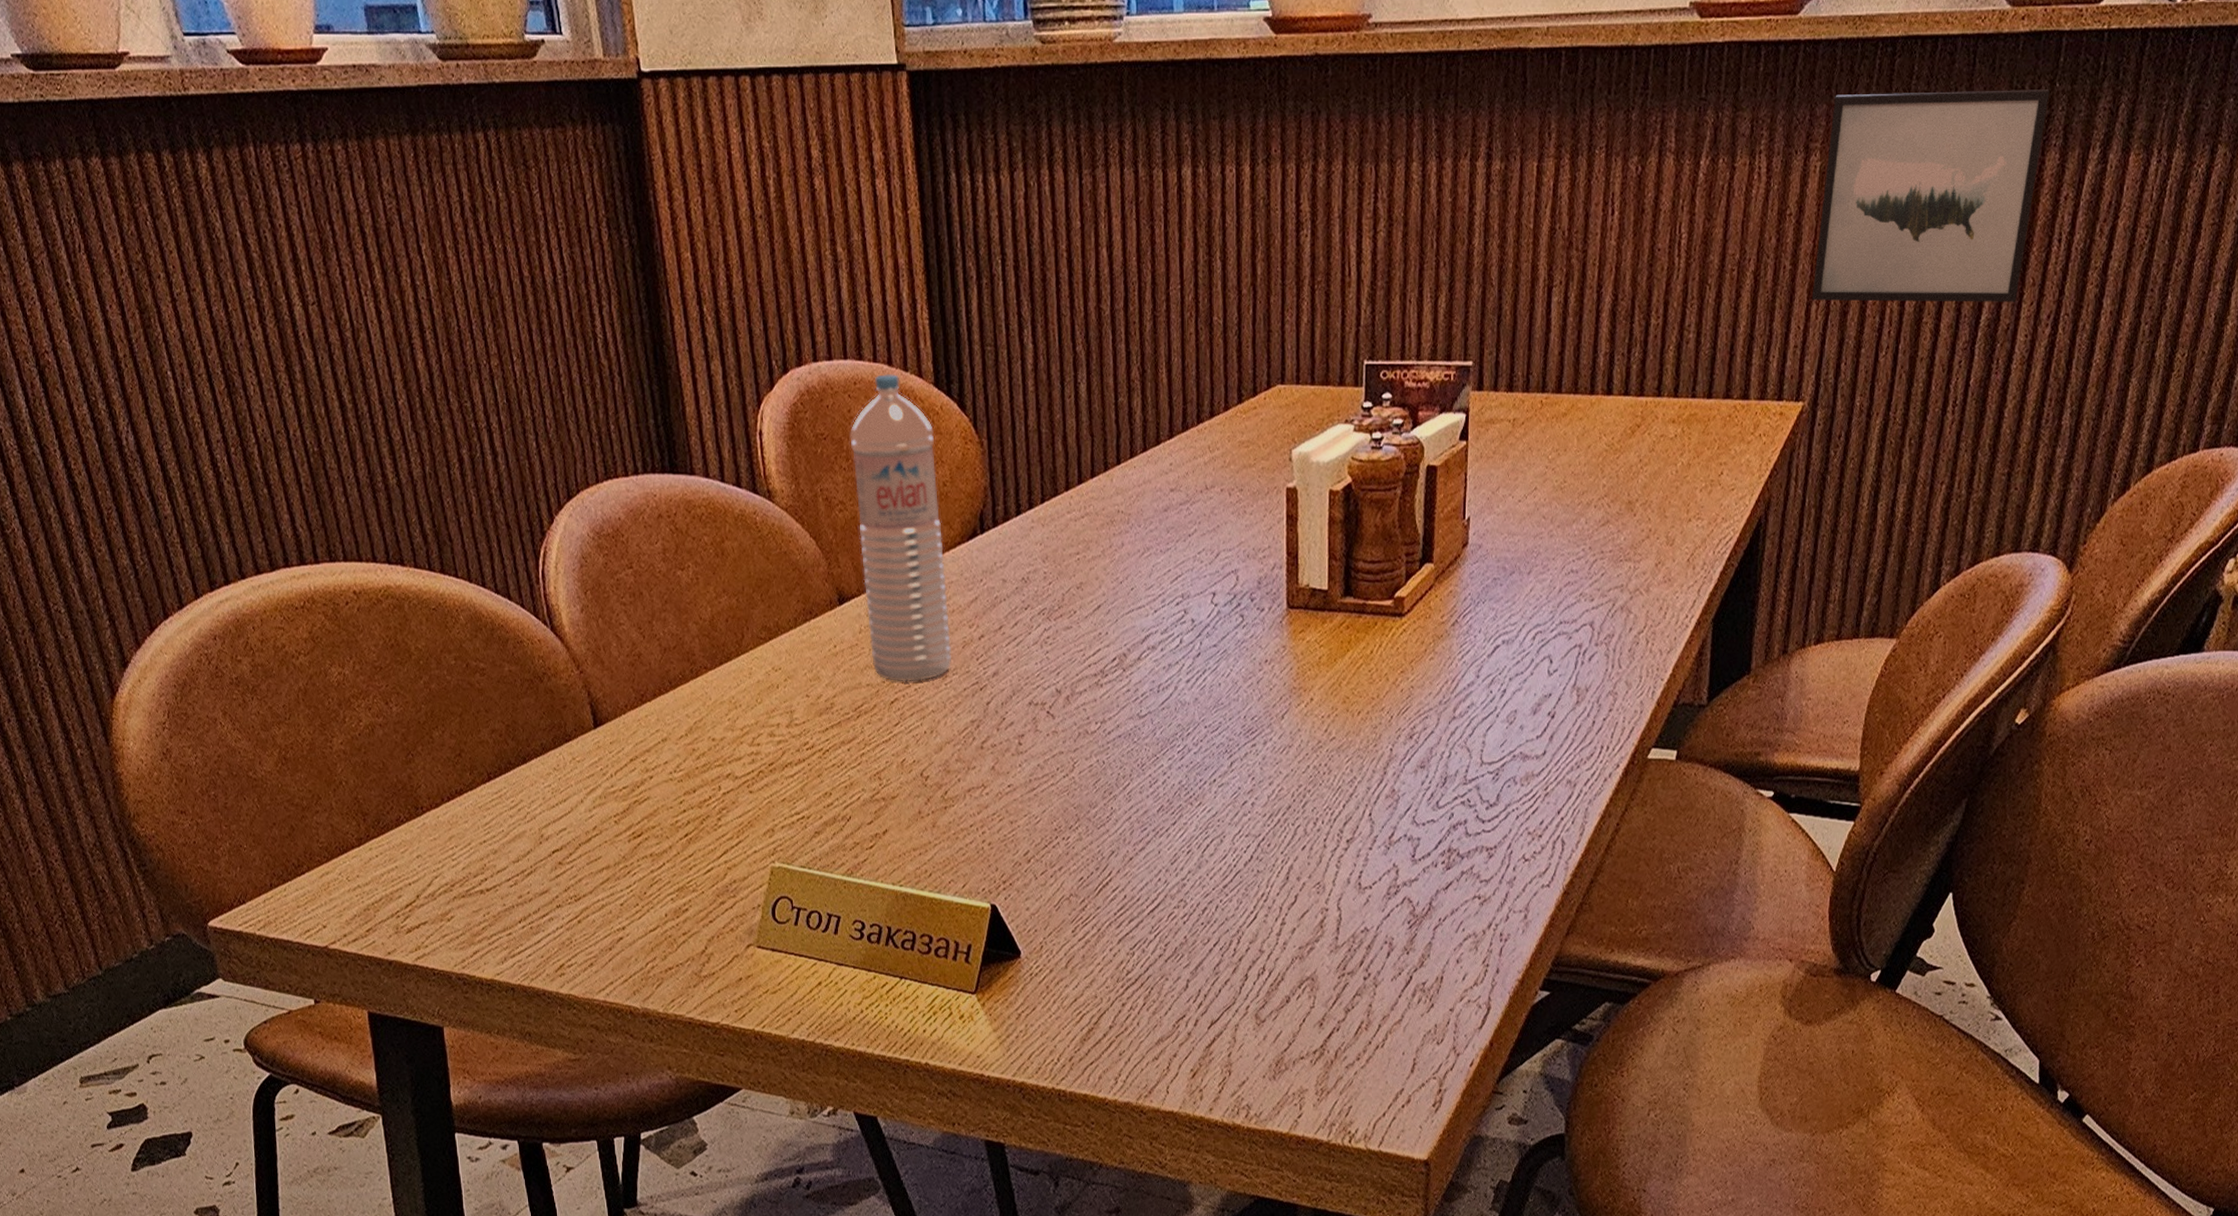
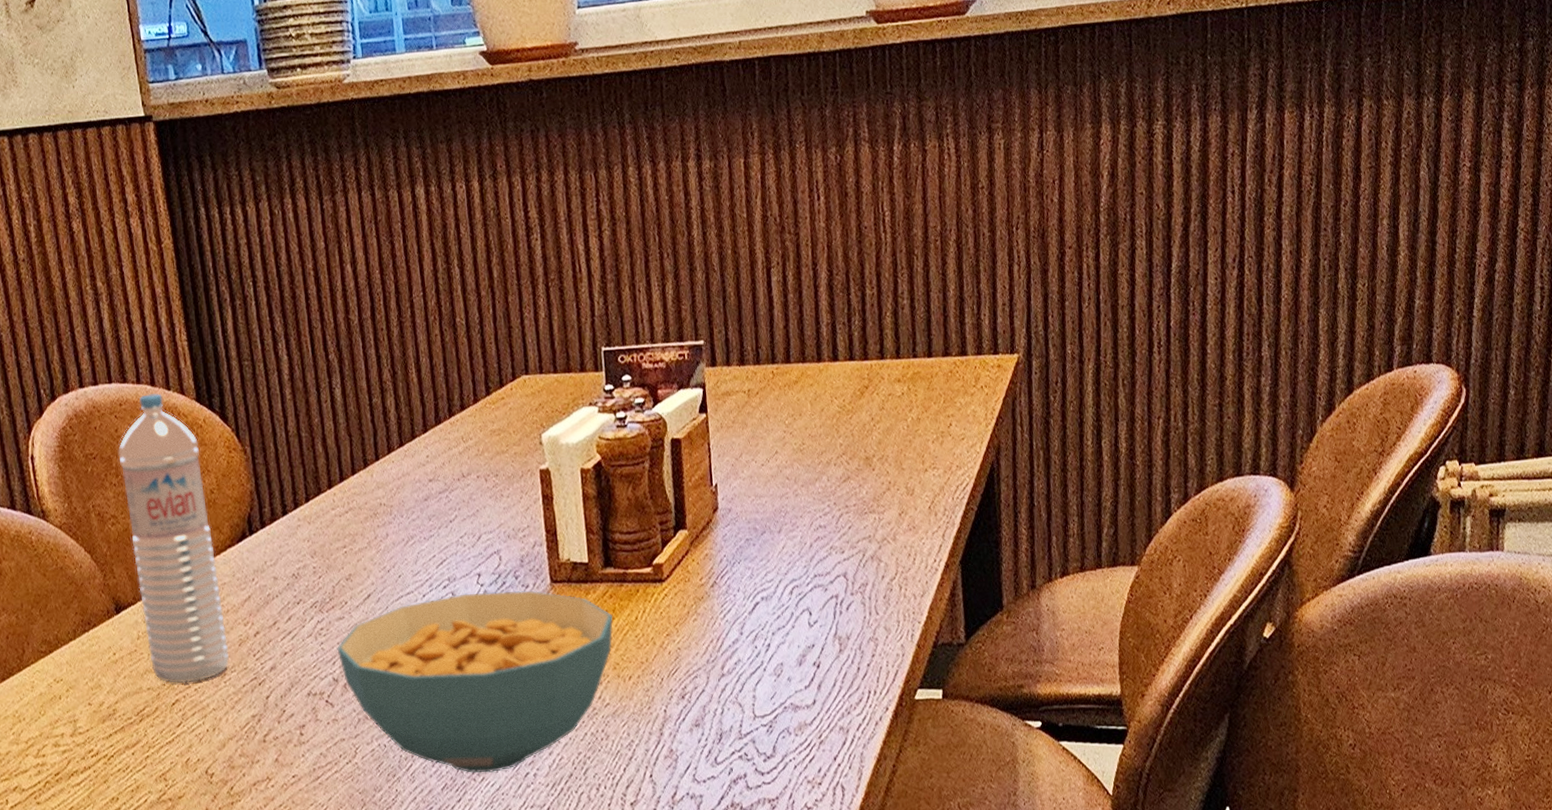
cereal bowl: none [1062,612,1348,798] -> present [337,590,614,774]
wall art: present [1811,89,2050,302] -> none [1008,62,1203,262]

